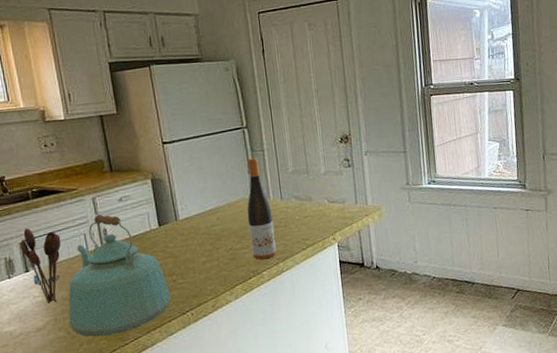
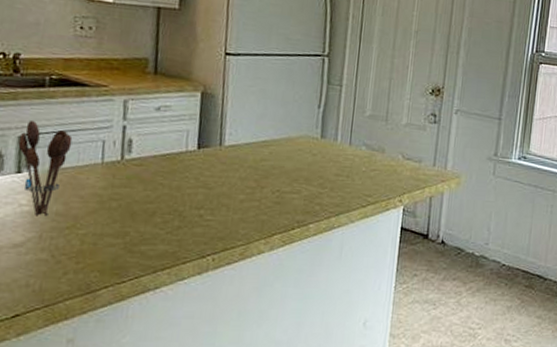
kettle: present [68,214,172,337] -> none [56,121,193,268]
wine bottle: present [247,158,277,260] -> none [302,91,336,210]

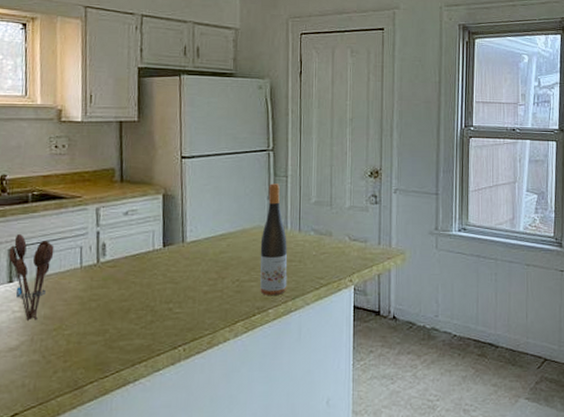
wine bottle: none [302,91,336,210] -> present [260,183,288,295]

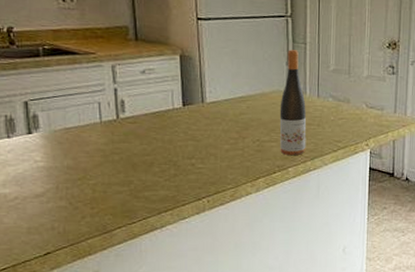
utensil holder: present [8,233,55,322] -> none [25,86,72,172]

